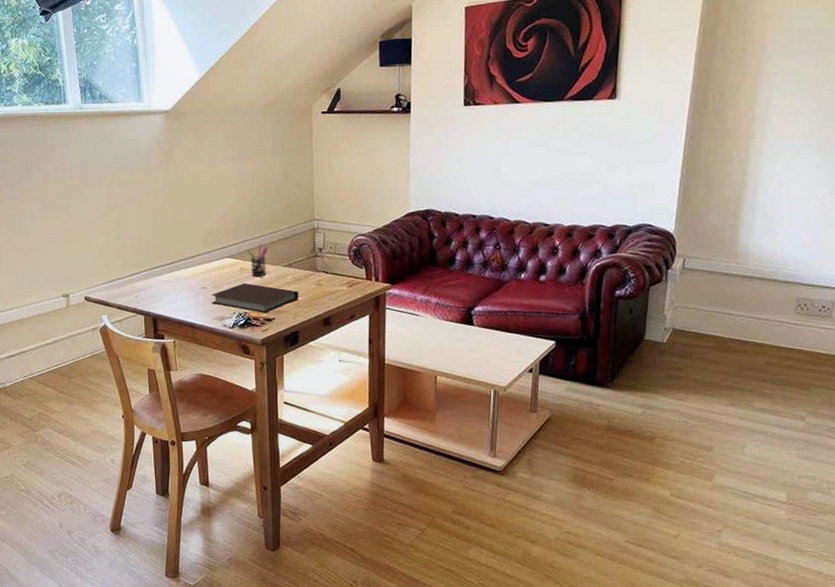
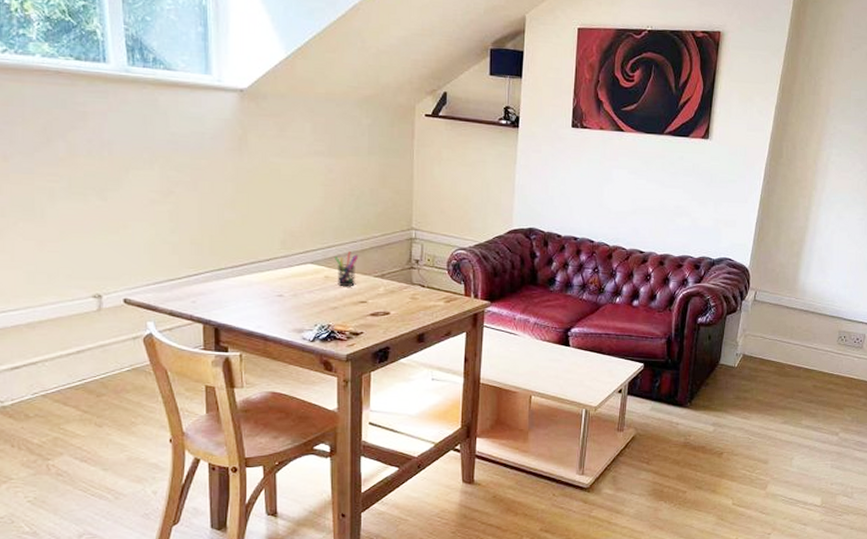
notebook: present [211,283,298,313] -> none [288,292,391,327]

